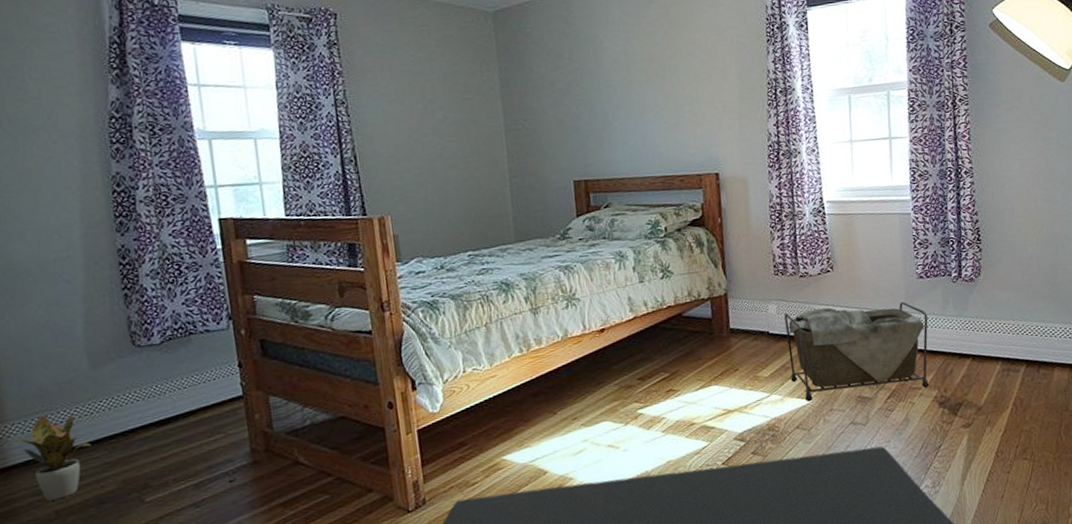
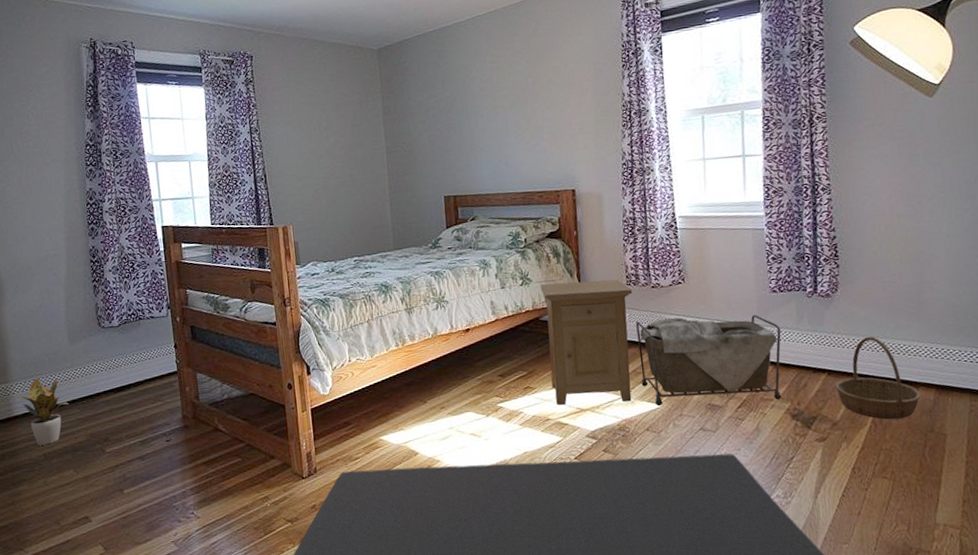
nightstand: none [682,269,781,408] -> present [540,279,633,405]
basket: none [979,320,1057,402] -> present [835,337,921,420]

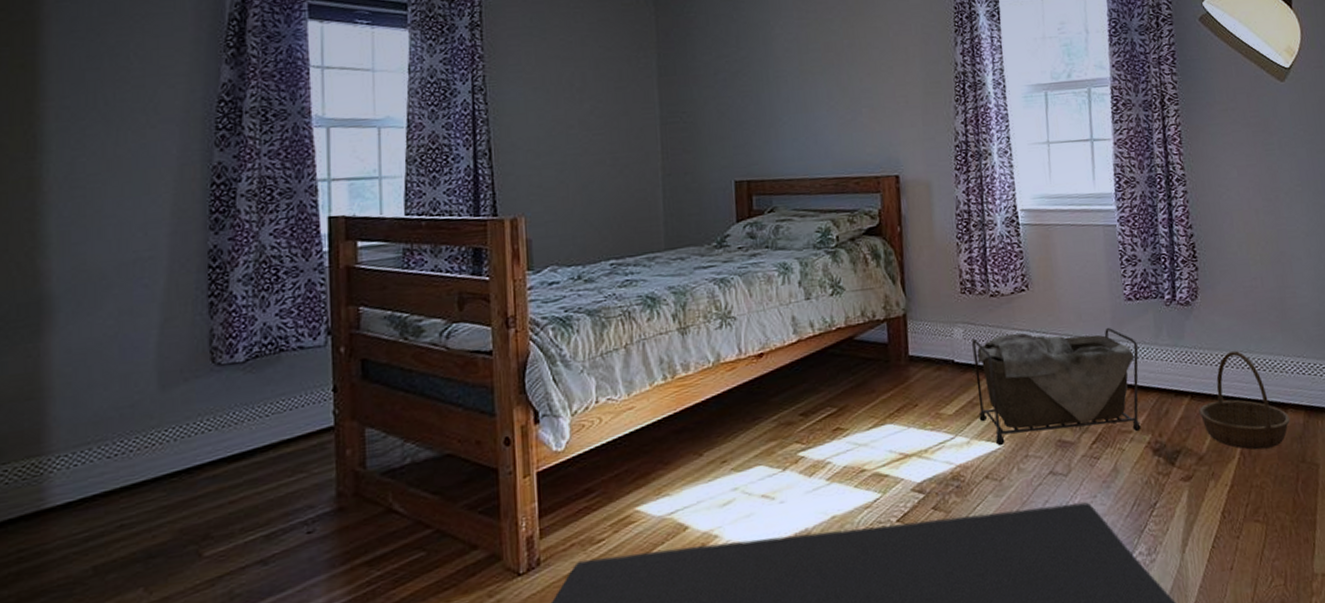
potted plant: present [18,378,69,446] -> none [58,445,147,554]
nightstand: present [540,279,633,405] -> none [855,286,968,451]

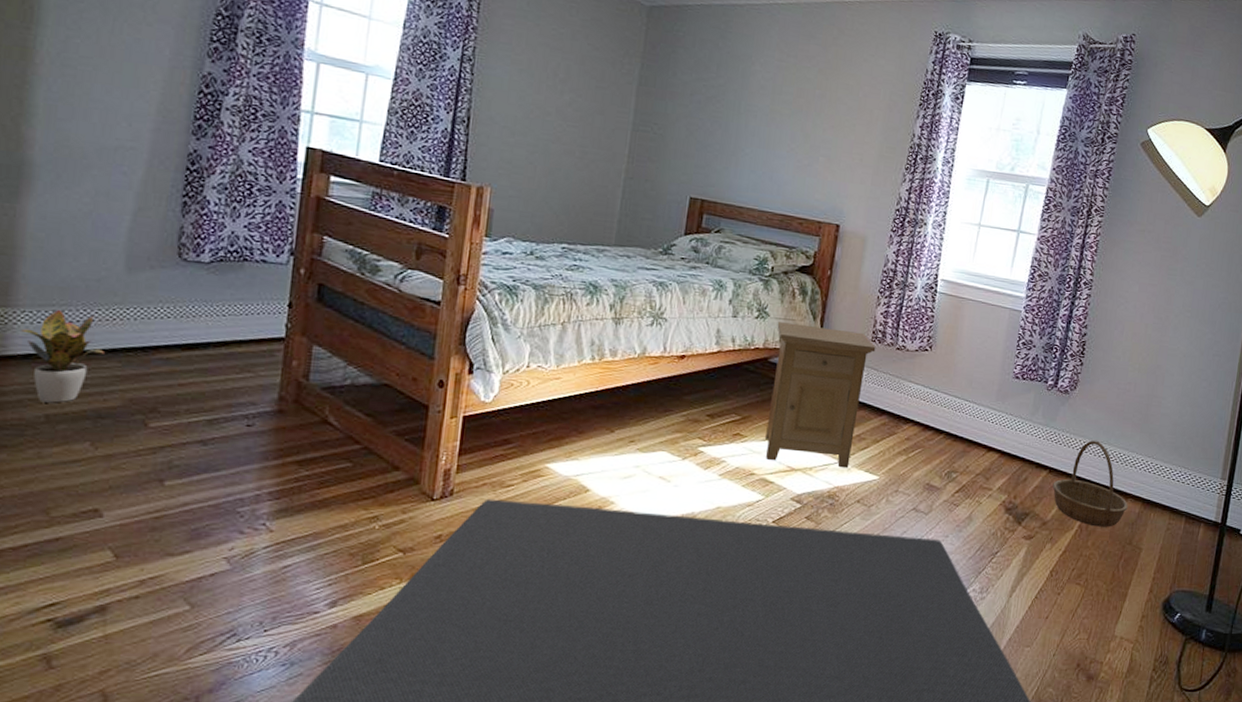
potted plant: none [58,445,147,554] -> present [21,309,104,403]
nightstand: none [855,286,968,451] -> present [765,322,876,469]
laundry basket: present [972,327,1141,446] -> none [863,382,1015,491]

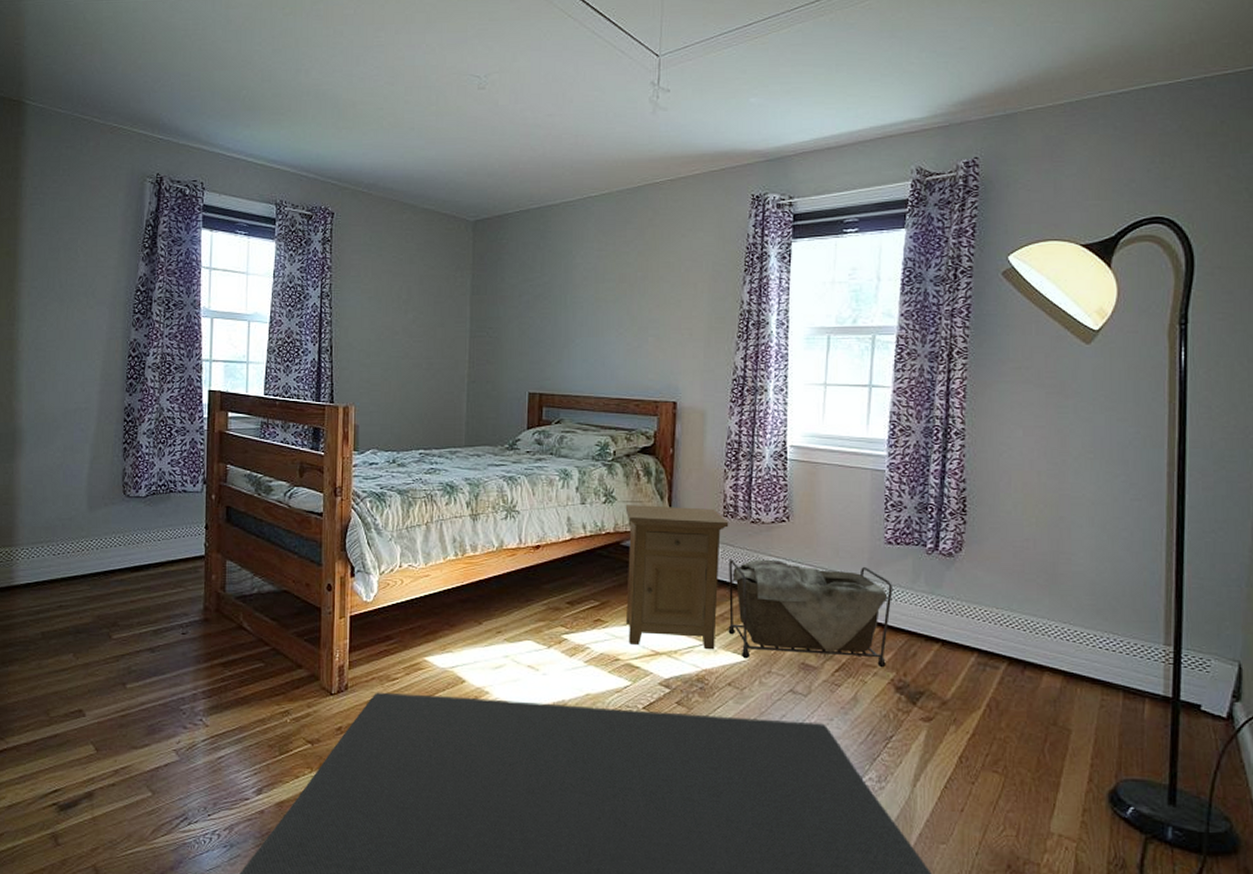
potted plant: present [21,309,104,403] -> none [22,545,78,622]
laundry basket: none [863,382,1015,491] -> present [728,559,892,668]
basket: present [1052,441,1128,527] -> none [948,608,1045,706]

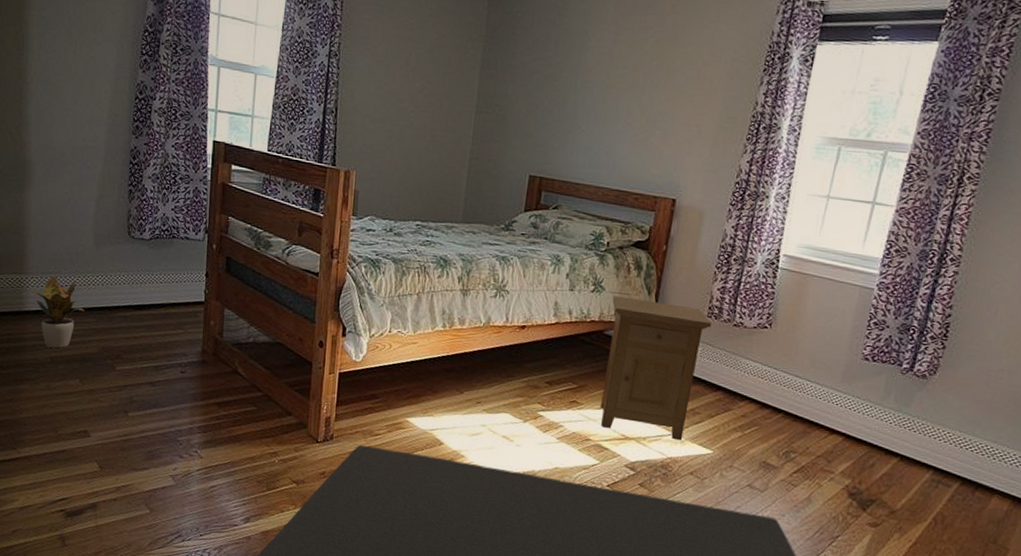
potted plant: none [22,545,78,622] -> present [32,276,84,349]
laundry basket: present [728,559,892,668] -> none [696,358,862,475]

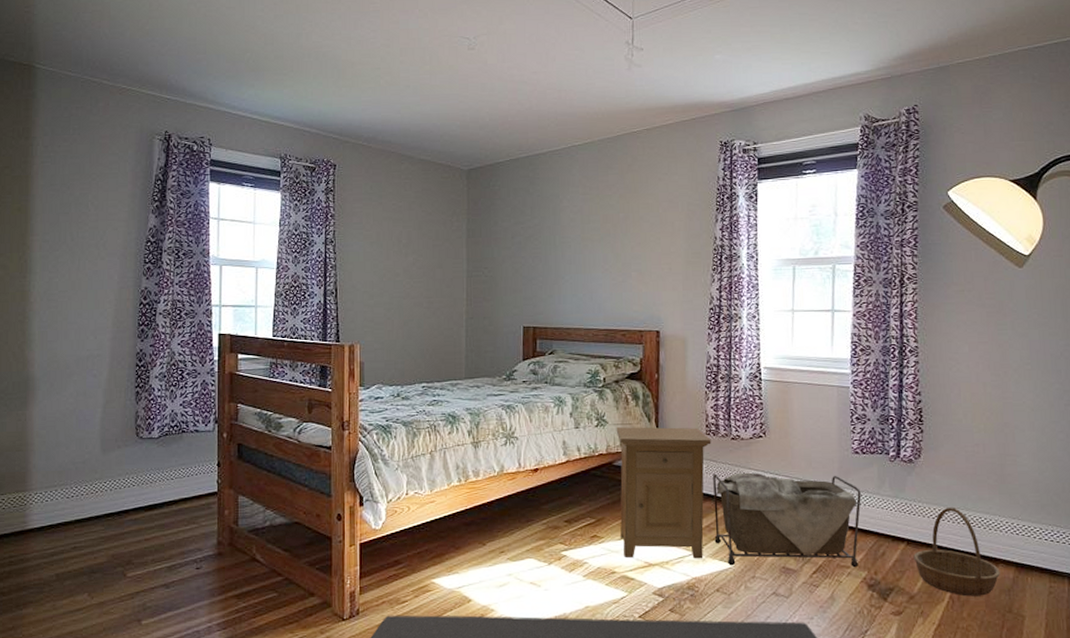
potted plant: present [32,276,84,349] -> none [36,488,92,564]
laundry basket: none [696,358,862,475] -> present [713,472,861,568]
basket: none [903,430,994,523] -> present [913,508,1000,597]

